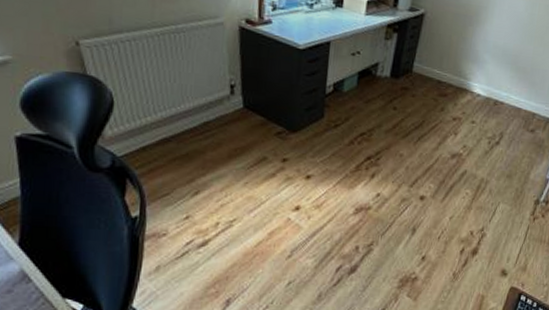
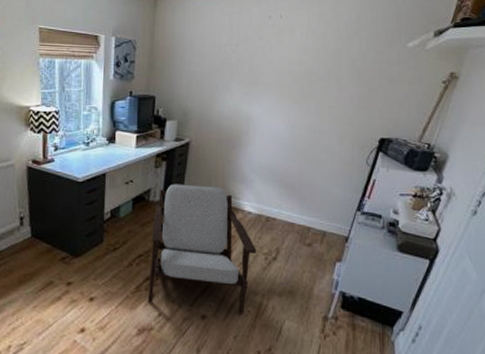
armchair: none [367,59,482,196] -> present [147,184,257,314]

